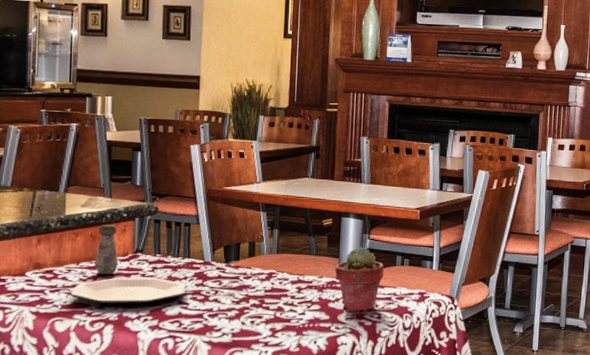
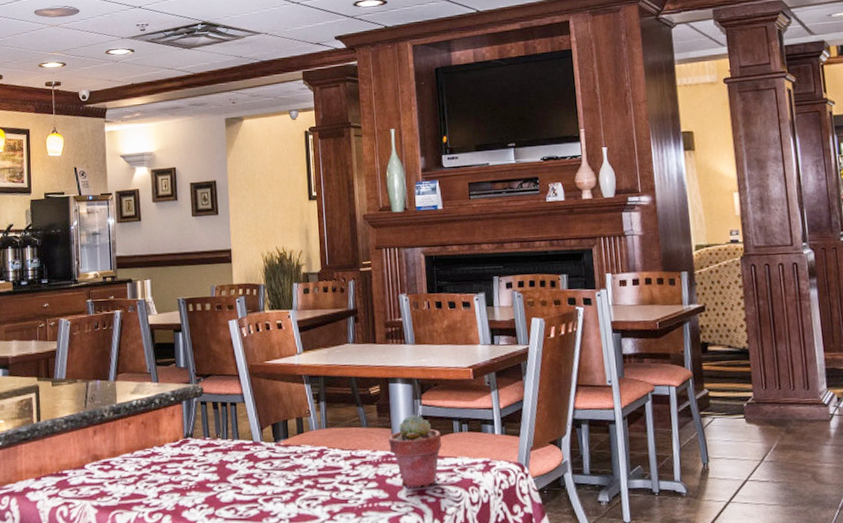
plate: present [70,277,186,305] -> none [127,462,238,494]
salt shaker: present [94,225,118,275] -> none [148,410,170,463]

